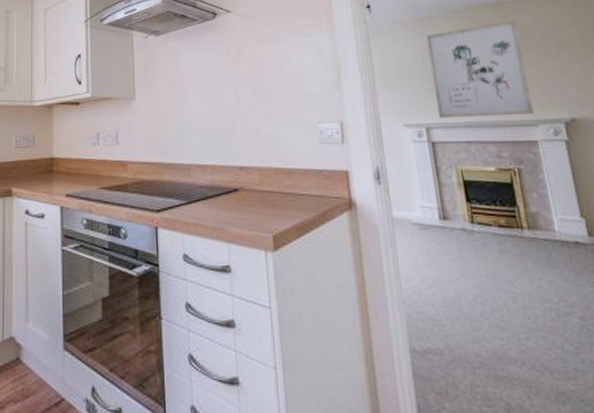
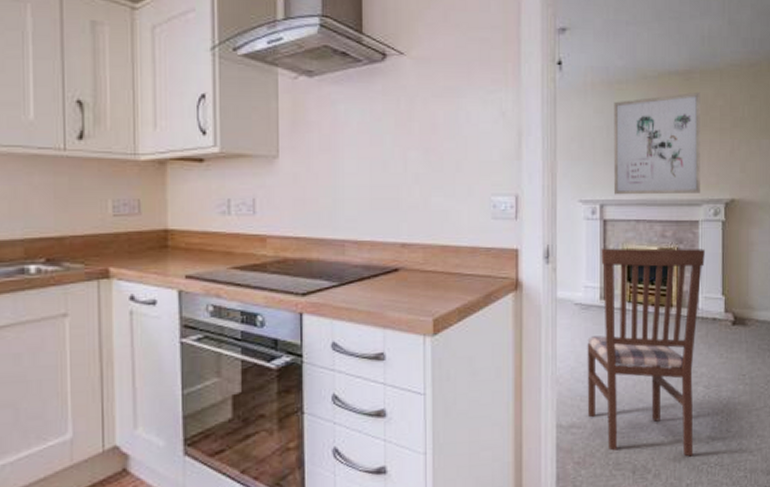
dining chair: none [431,168,581,400] -> present [587,248,705,457]

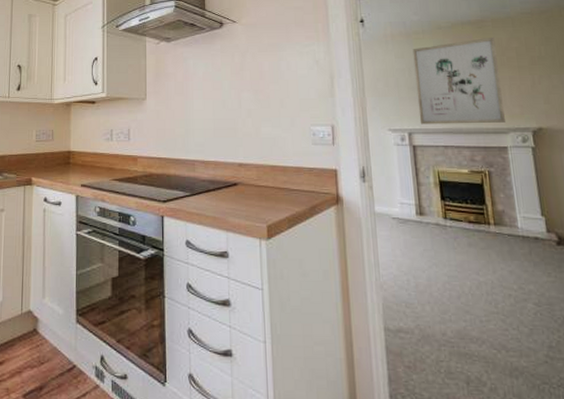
dining chair: present [587,248,705,457] -> none [407,170,532,374]

